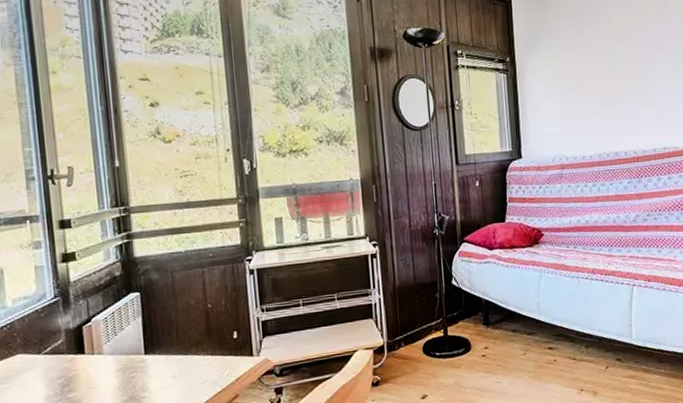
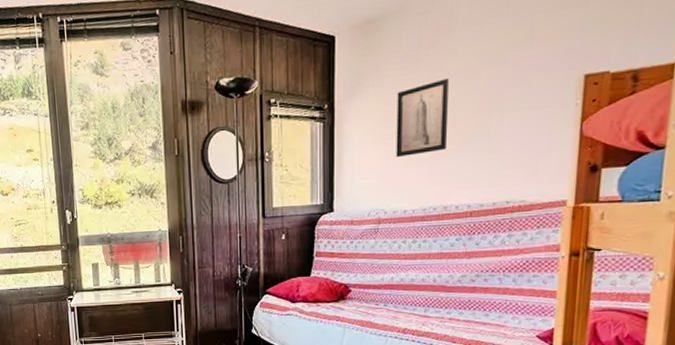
wall art: none [568,40,613,107] -> present [396,78,450,157]

